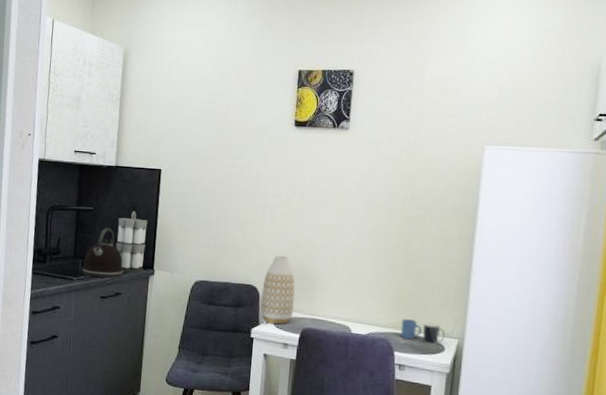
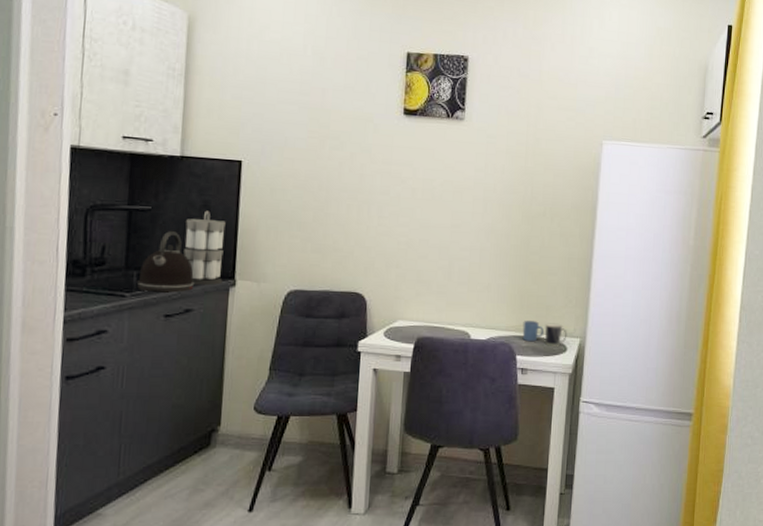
vase: present [260,256,295,325] -> none [368,259,408,335]

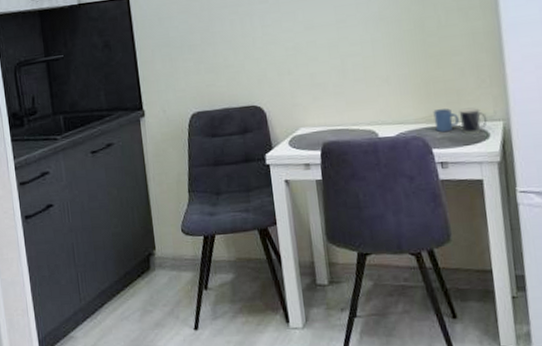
kettle: present [136,230,195,293] -> none [64,73,111,133]
spice rack: present [184,210,226,286] -> none [93,49,133,121]

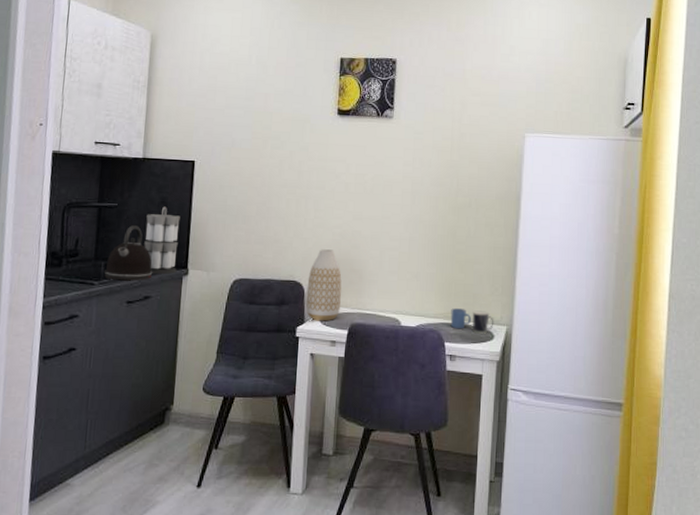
kettle: none [64,73,111,133] -> present [104,224,153,281]
spice rack: none [93,49,133,121] -> present [144,206,180,275]
vase: none [267,66,309,145] -> present [306,249,342,322]

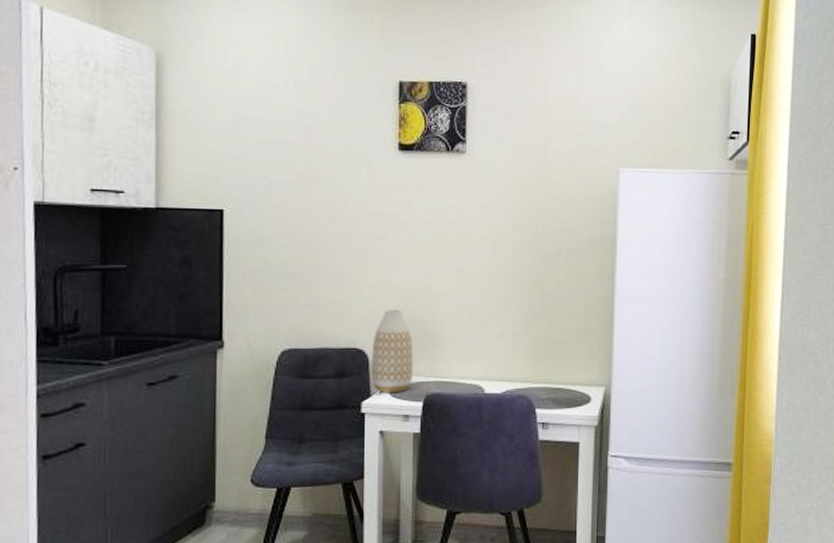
kettle: present [104,224,153,281] -> none [114,289,179,359]
spice rack: present [144,206,180,275] -> none [165,266,209,349]
mug: present [450,308,472,329] -> none [541,370,565,394]
mug: present [472,310,494,334] -> none [565,371,591,397]

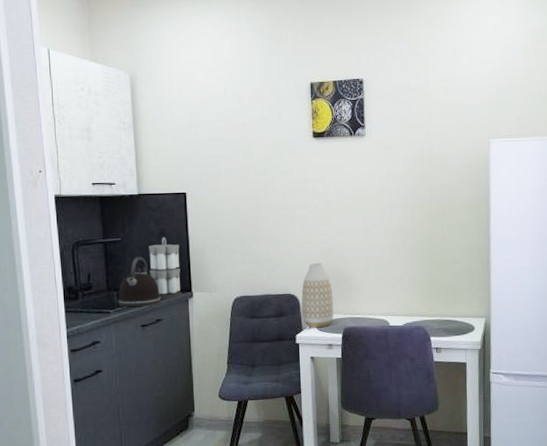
kettle: none [114,289,179,359] -> present [117,256,161,308]
spice rack: none [165,266,209,349] -> present [149,237,183,299]

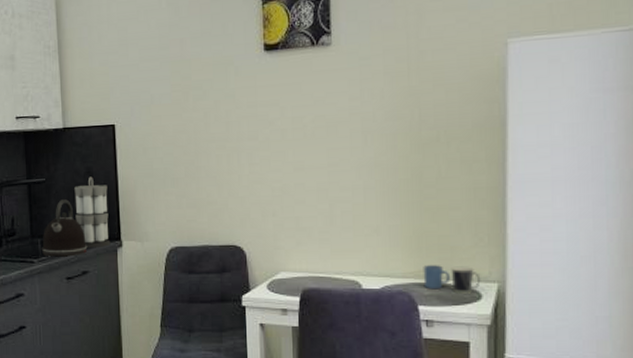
vase: present [301,263,333,328] -> none [249,207,289,288]
mug: none [433,306,453,325] -> present [423,265,451,290]
mug: none [453,306,474,327] -> present [451,266,481,294]

